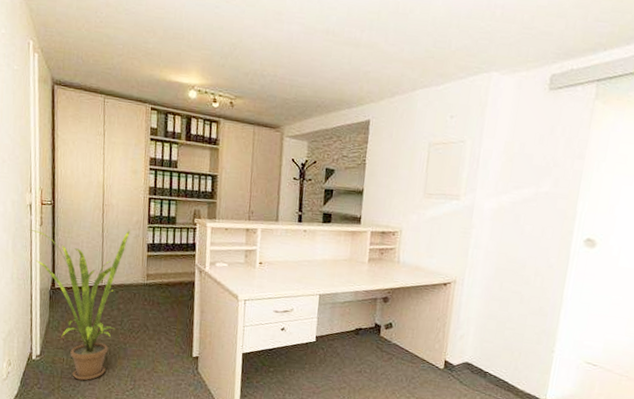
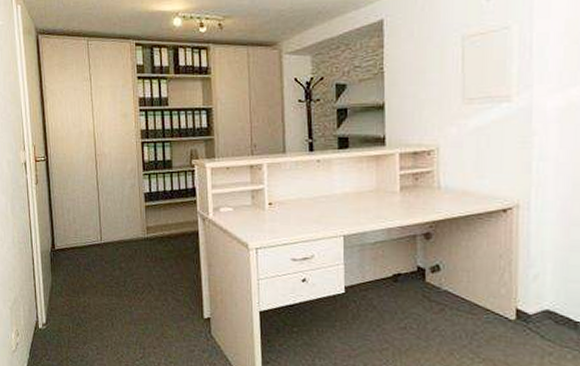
house plant: present [28,229,130,381] -> none [25,180,125,350]

